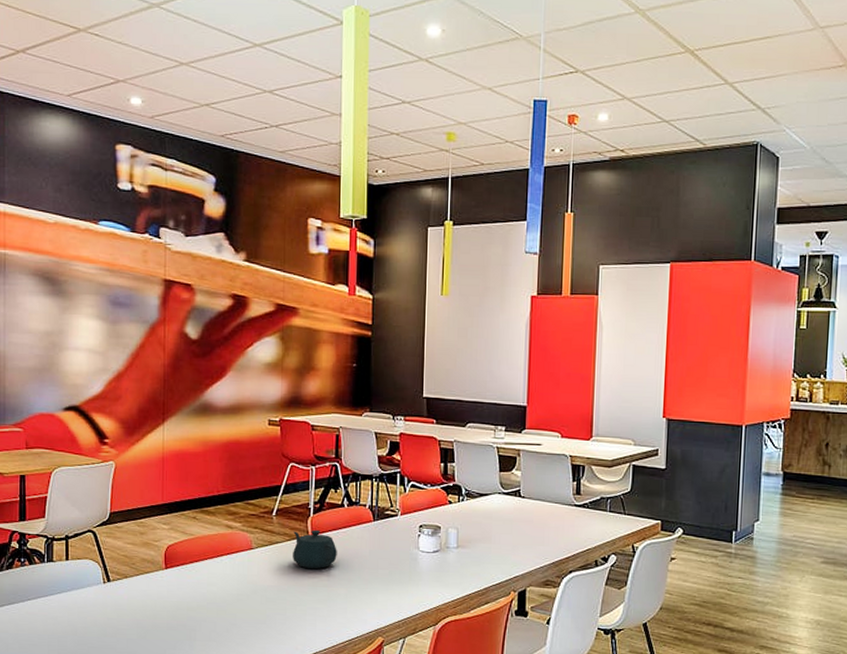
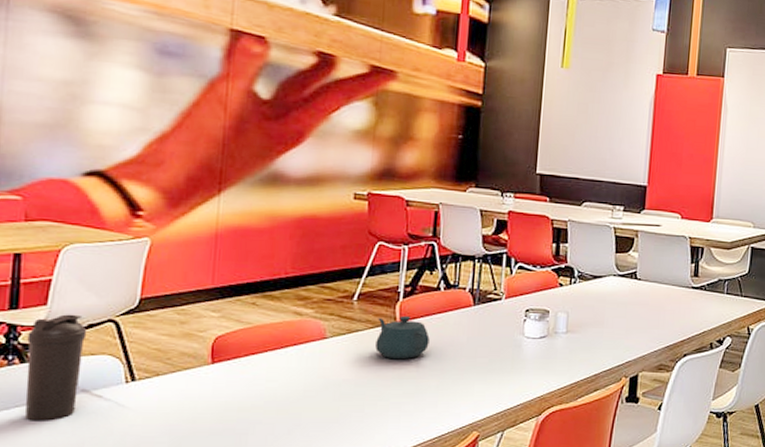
water bottle: none [33,525,74,613] -> present [25,314,87,421]

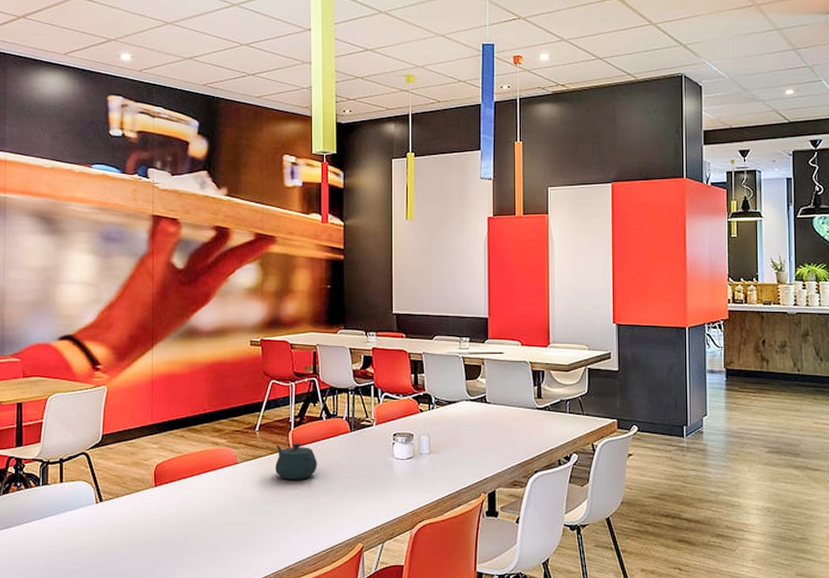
water bottle: present [25,314,87,421] -> none [29,449,68,535]

